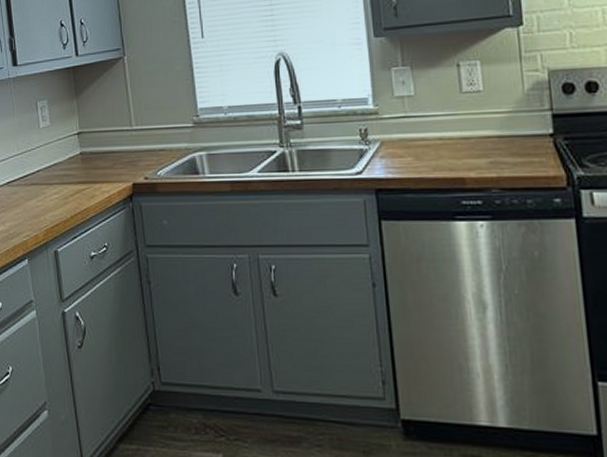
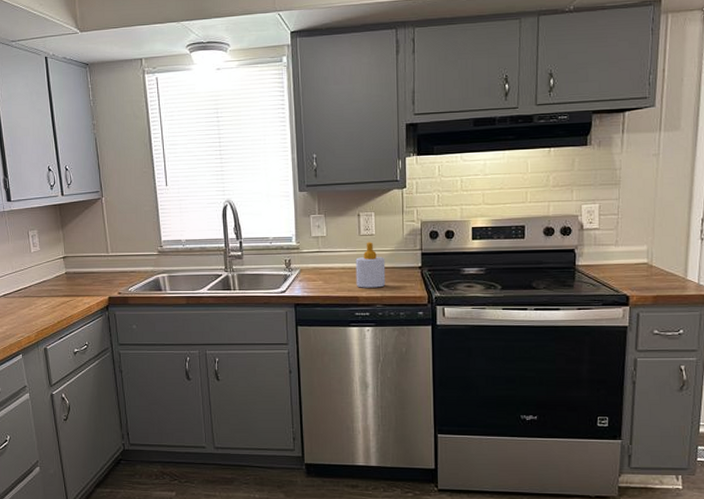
soap bottle: none [457,101,503,166] -> present [355,242,386,288]

